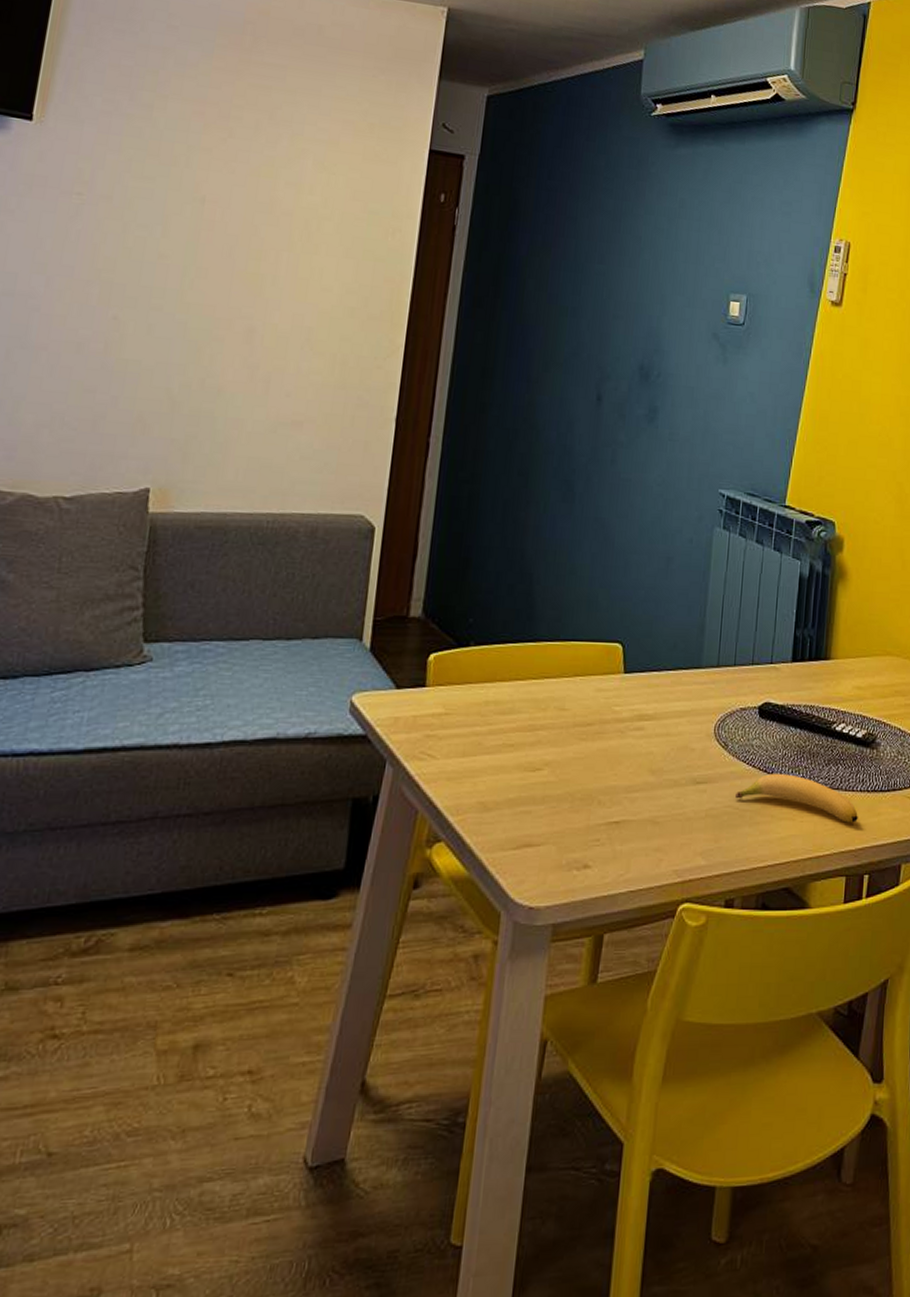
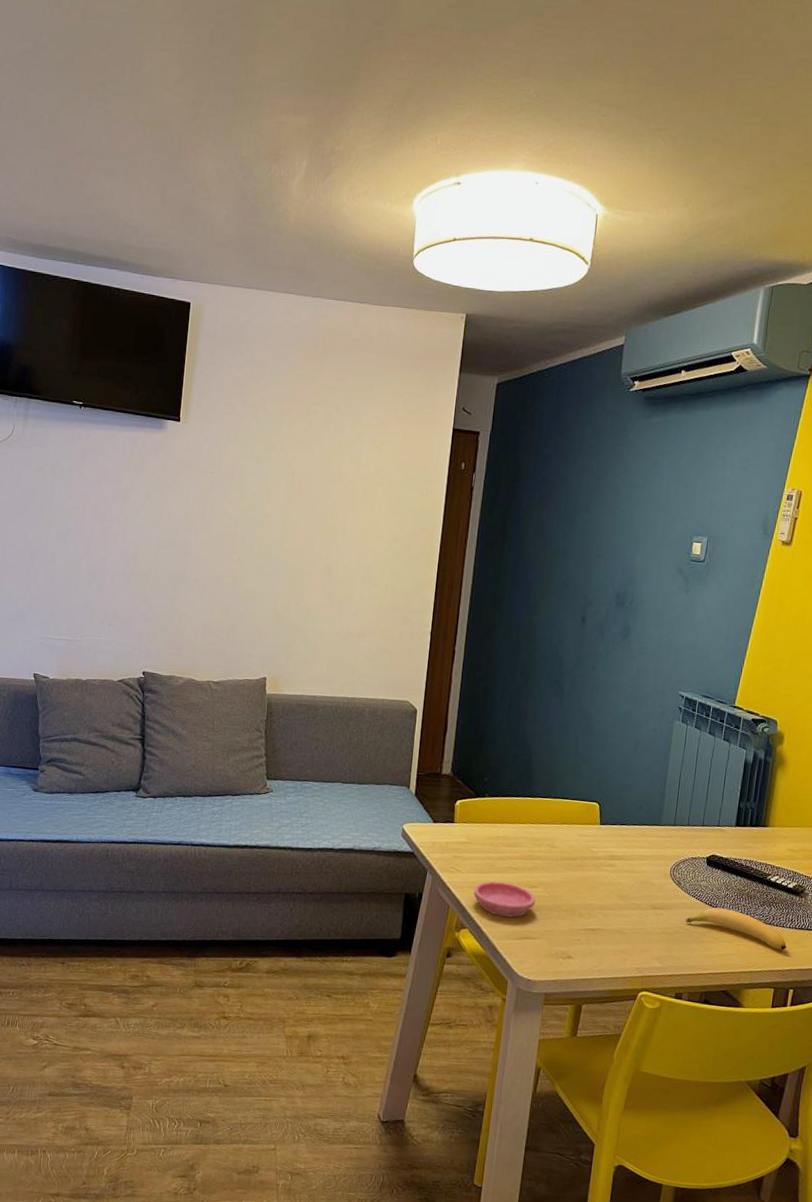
saucer: none [452,766,540,818] -> present [473,881,536,918]

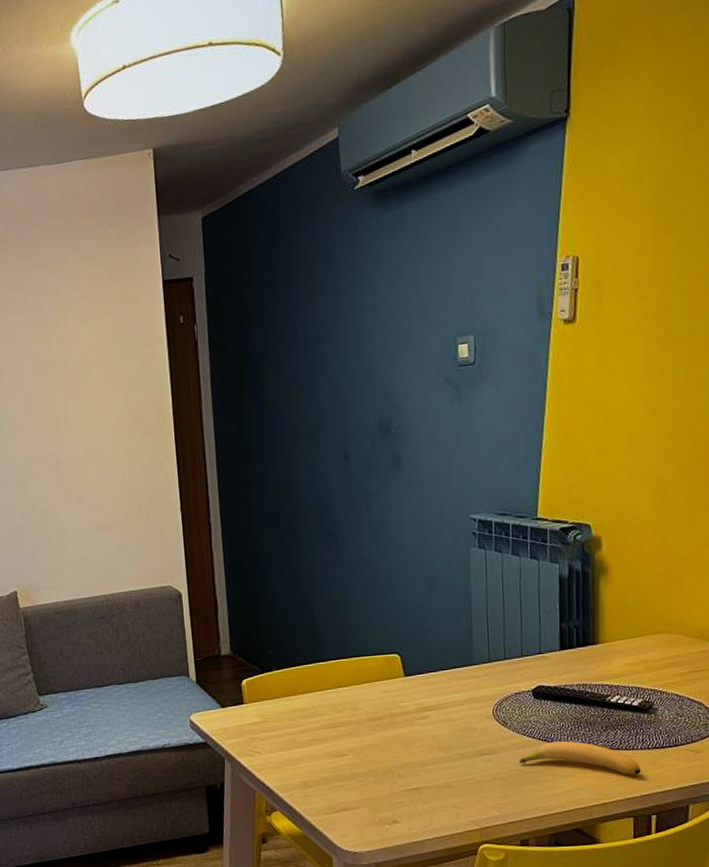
saucer: present [473,881,536,918] -> none [278,755,348,792]

